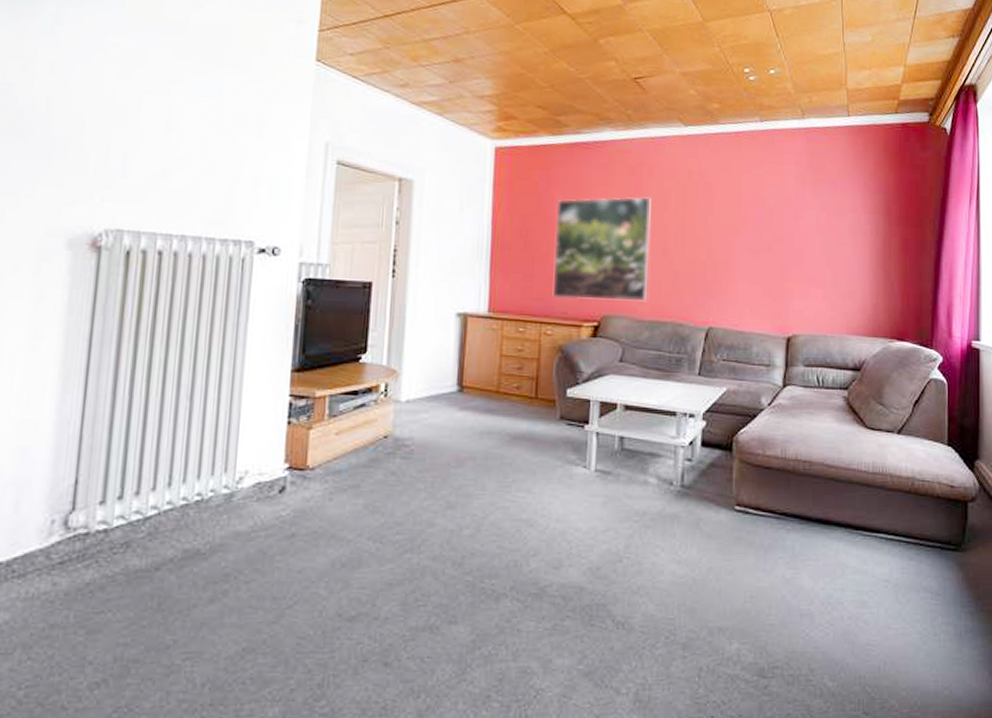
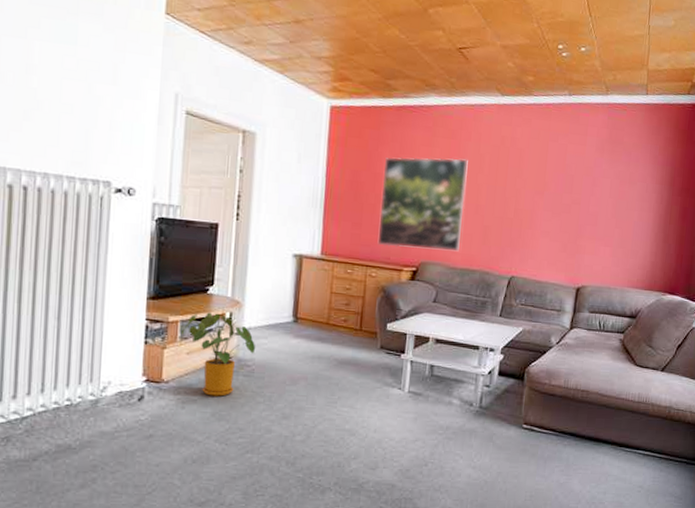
house plant: none [329,384,416,484] -> present [180,312,256,397]

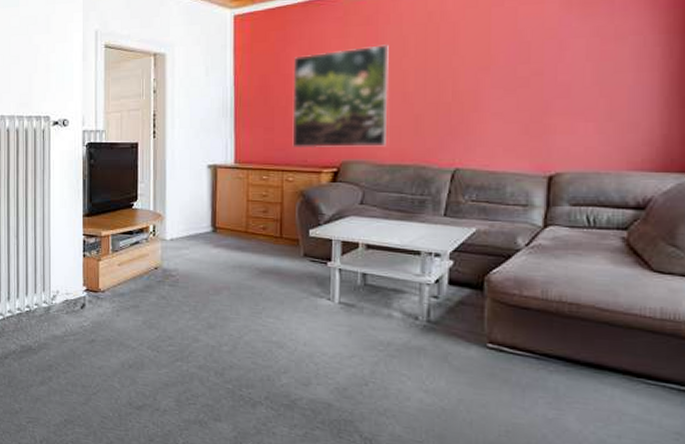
house plant: present [180,312,256,397] -> none [112,226,179,305]

